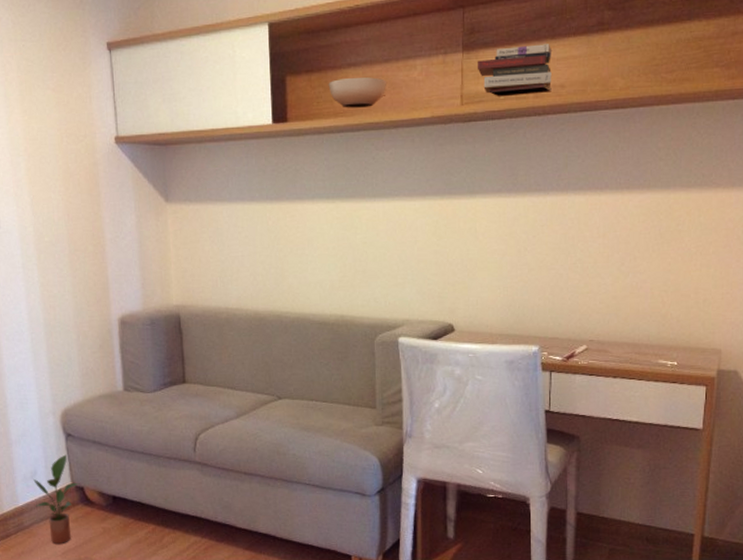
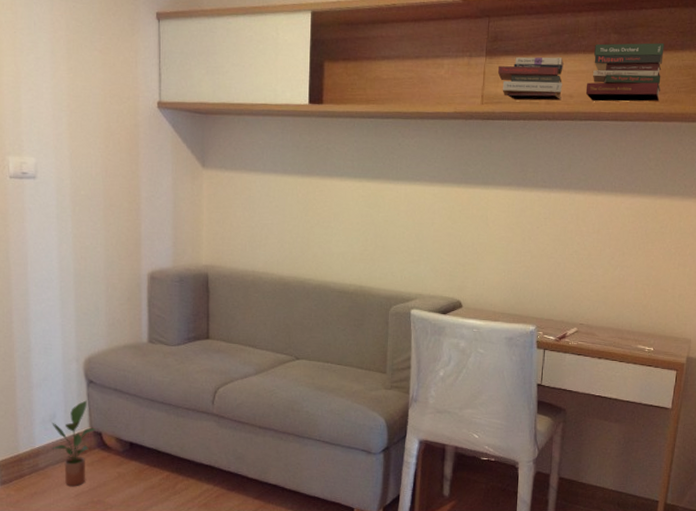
bowl: present [328,77,388,108] -> none [363,69,417,98]
books: none [579,15,668,89] -> present [585,43,664,102]

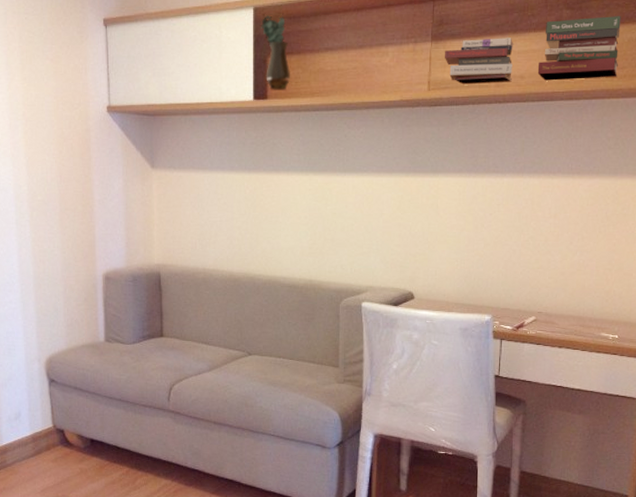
potted plant: present [52,400,98,486] -> none [17,399,61,481]
vase: none [317,19,347,96] -> present [260,14,291,90]

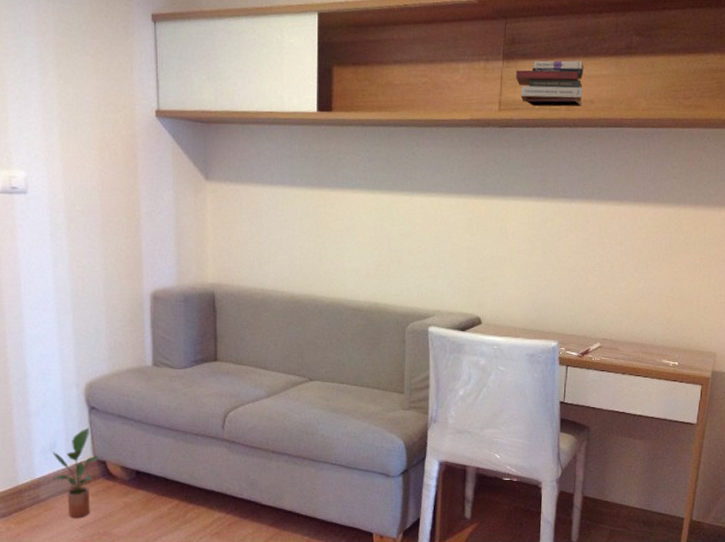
potted plant: none [17,399,61,481] -> present [52,428,102,517]
vase: present [260,14,291,90] -> none [325,20,358,103]
books: present [537,16,621,81] -> none [607,45,688,108]

